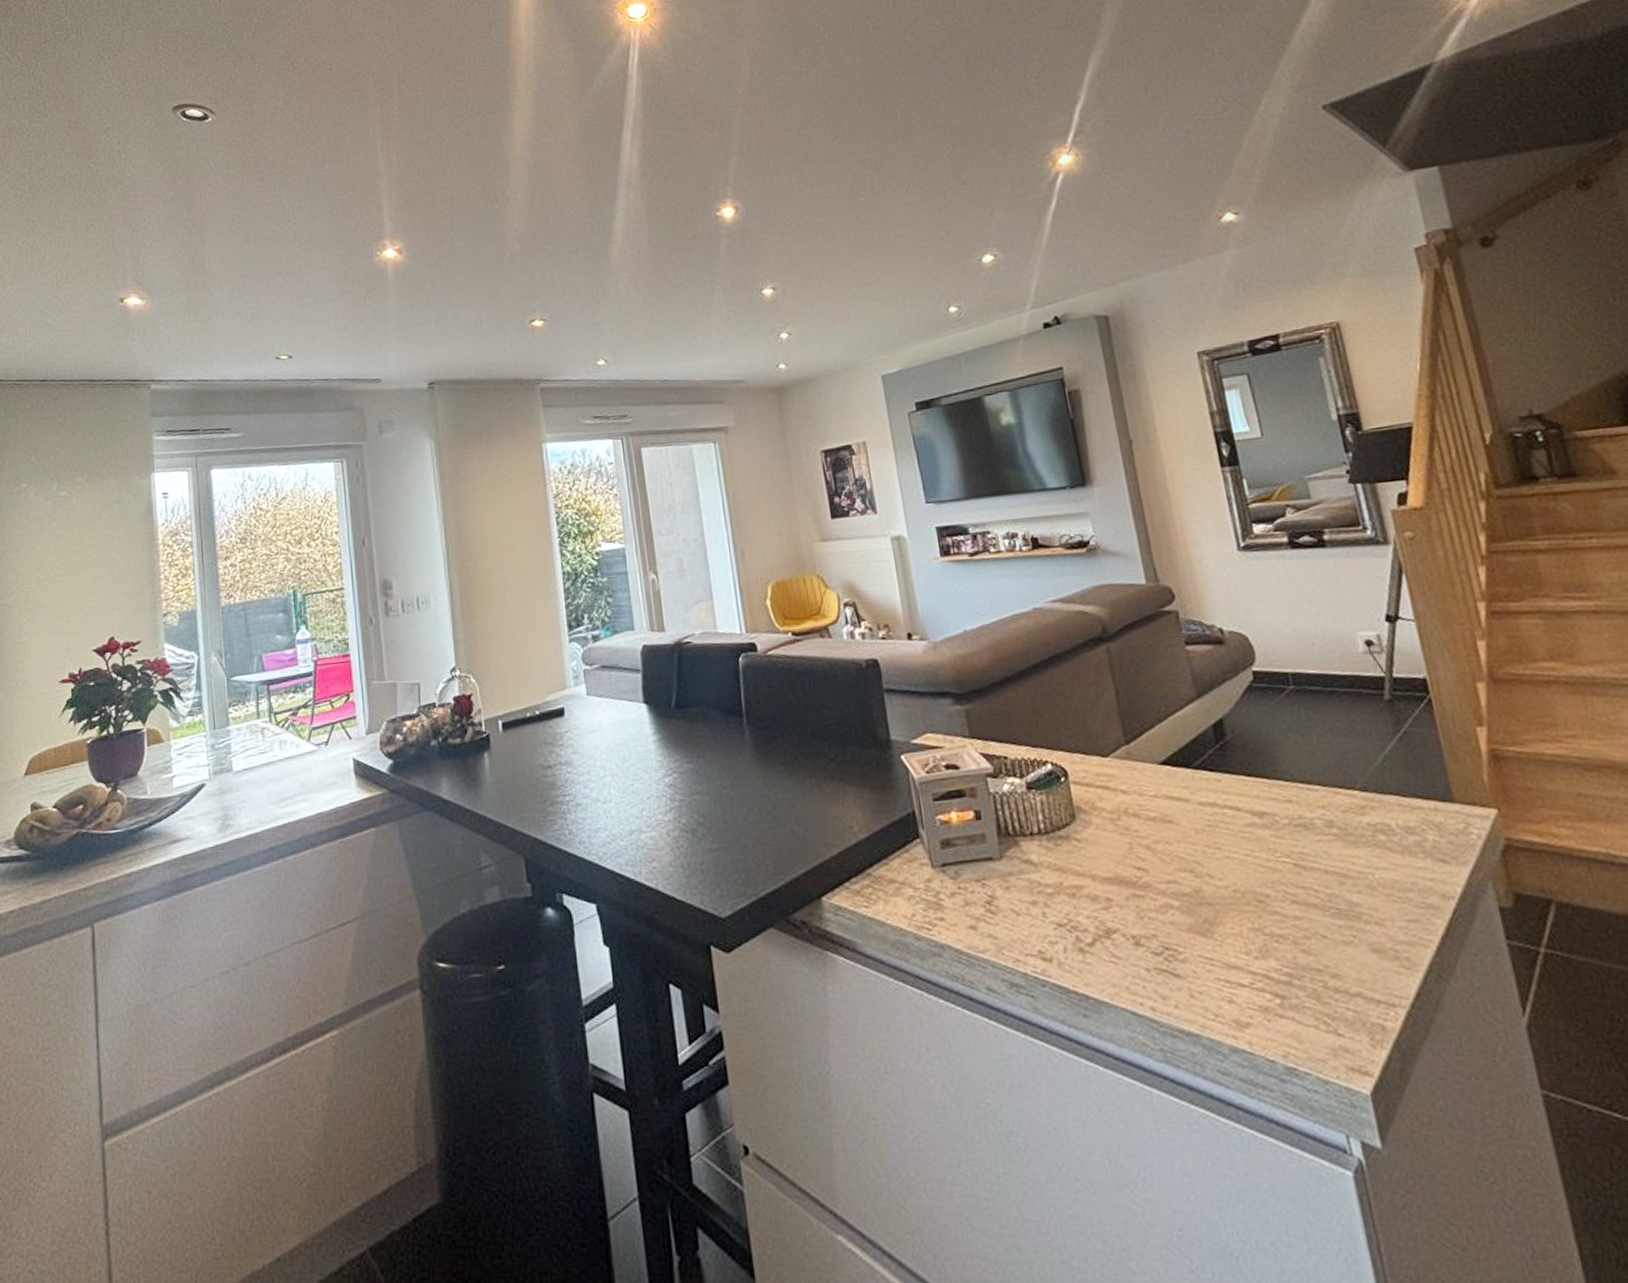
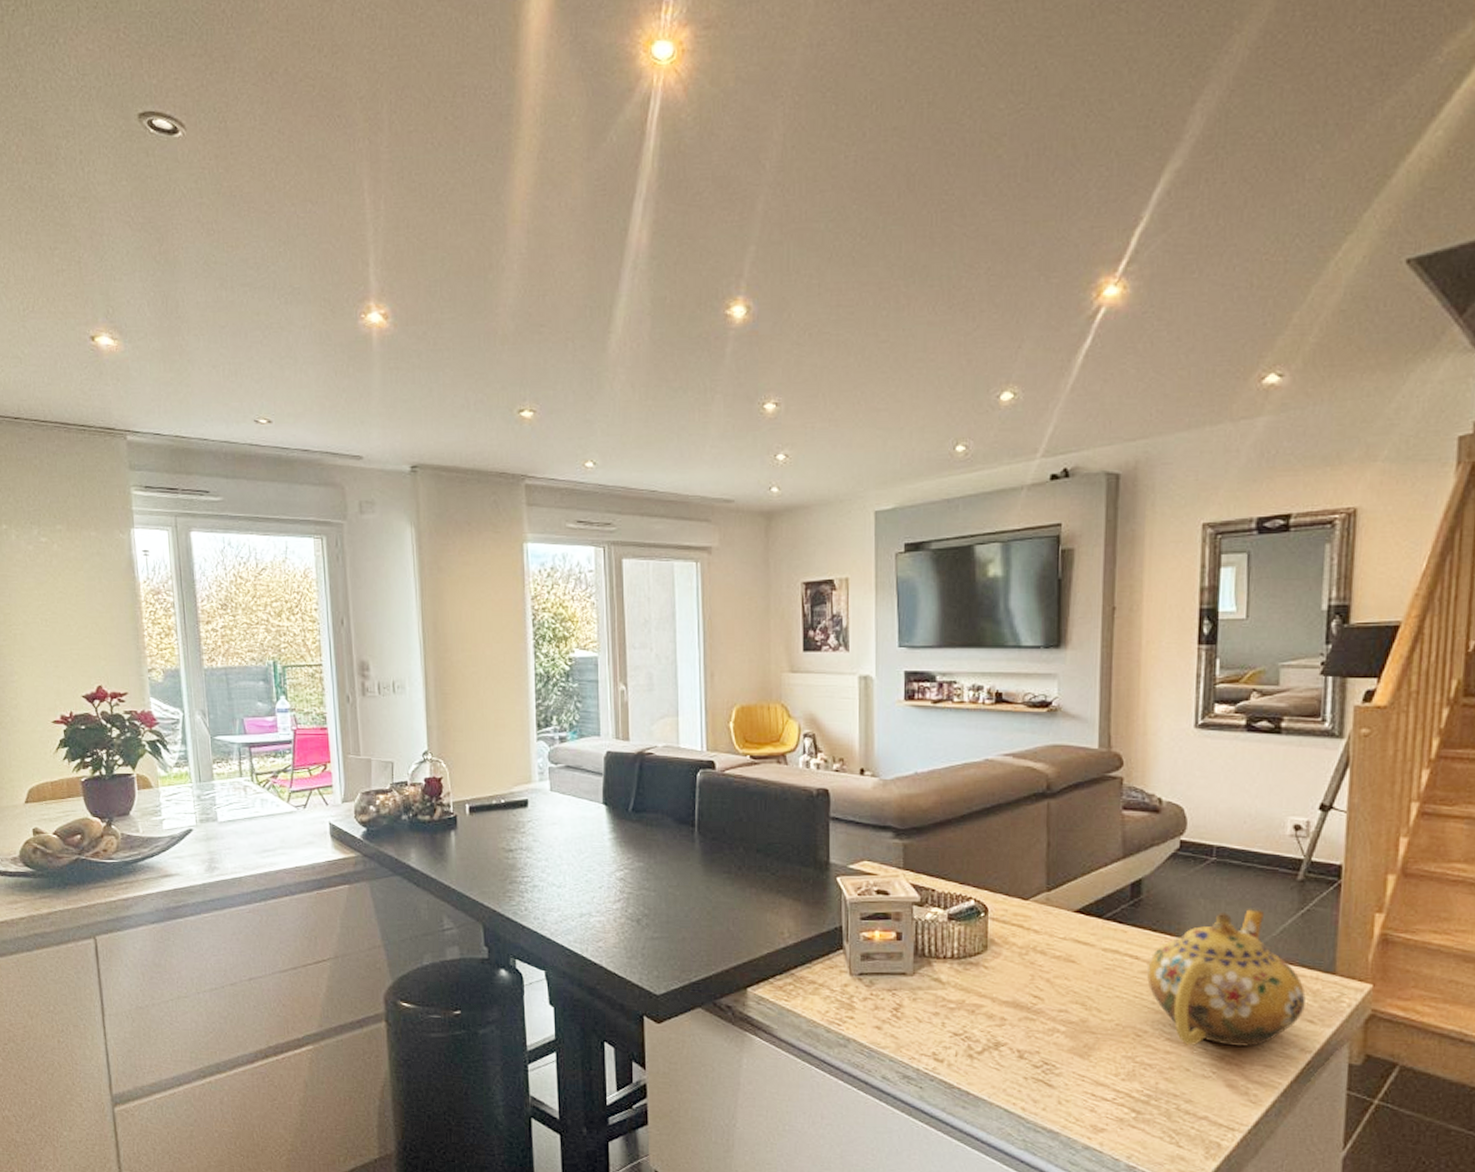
teapot: none [1251,736,1433,907] -> present [1147,908,1306,1048]

